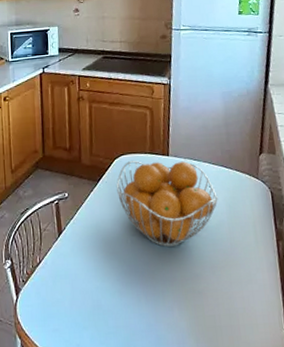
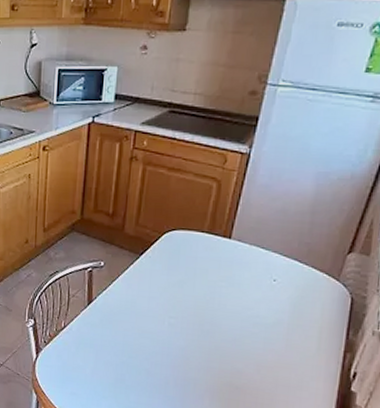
fruit basket: present [116,160,218,247] -> none [160,237,282,337]

